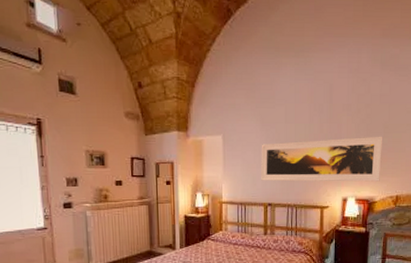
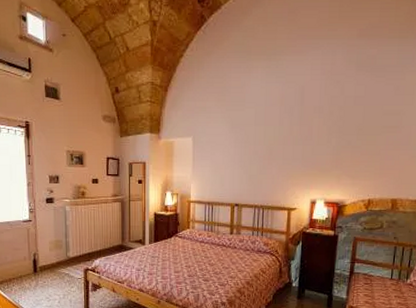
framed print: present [261,136,383,182] -> none [229,138,357,185]

